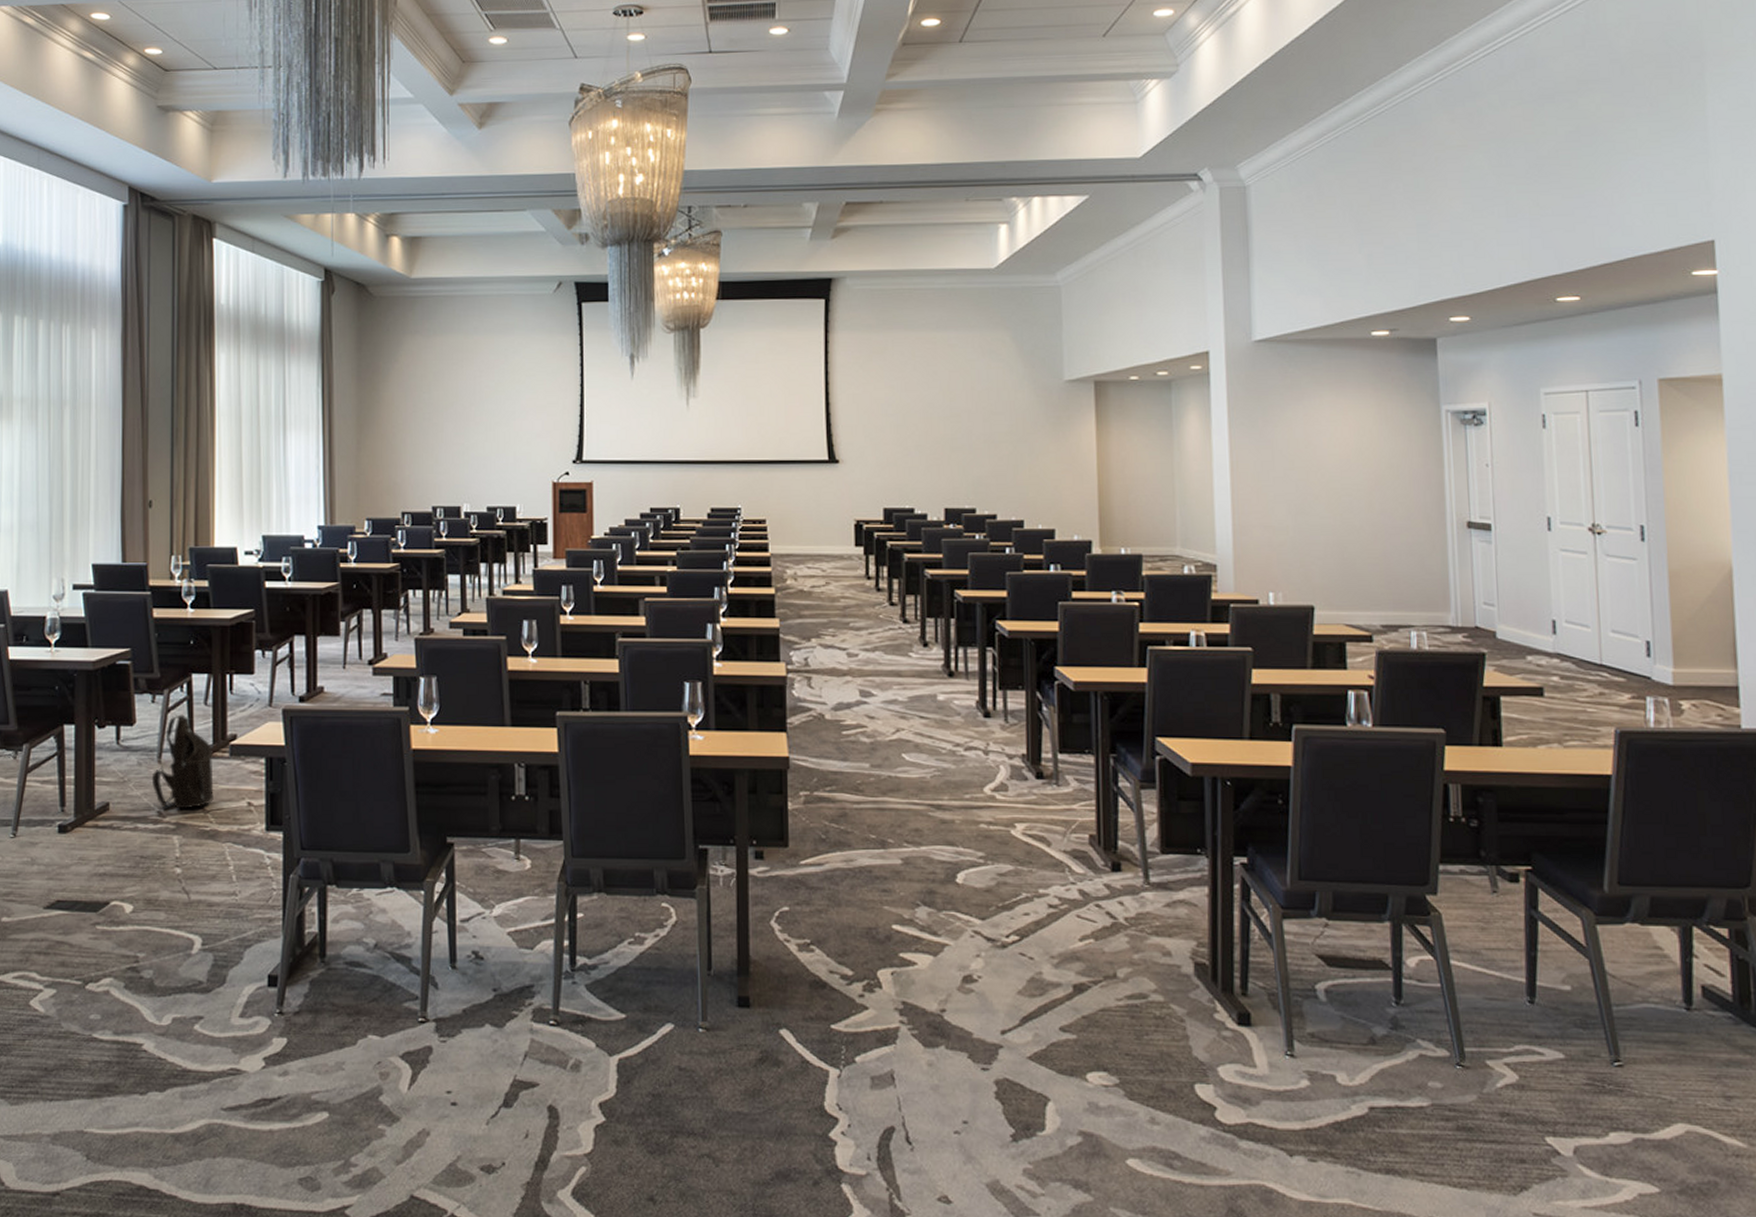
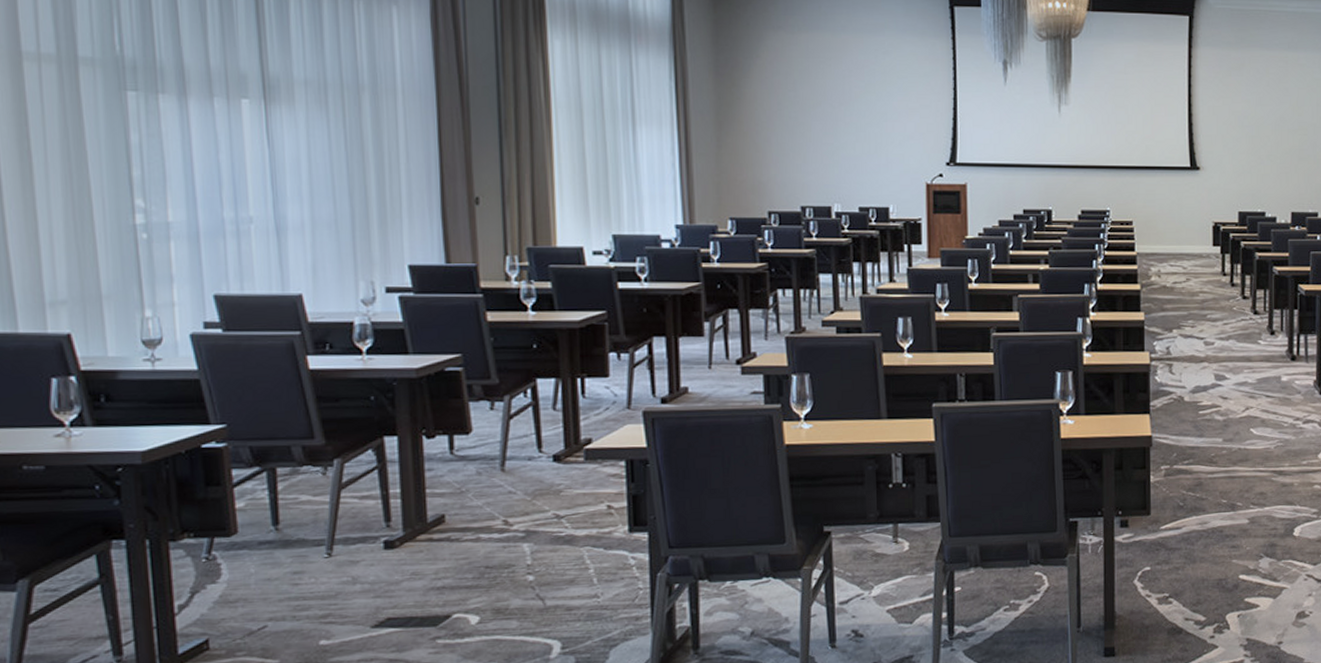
shoulder bag: present [151,714,214,809] -> none [494,420,568,518]

